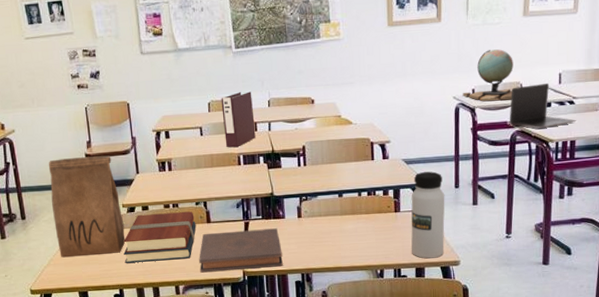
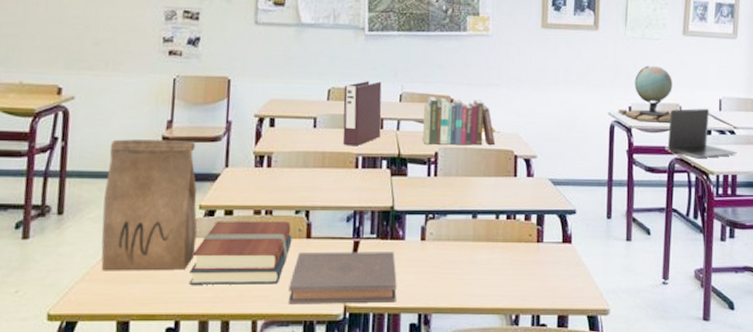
books: none [289,97,354,140] -> present [422,97,496,146]
water bottle: present [411,171,445,259] -> none [554,196,595,304]

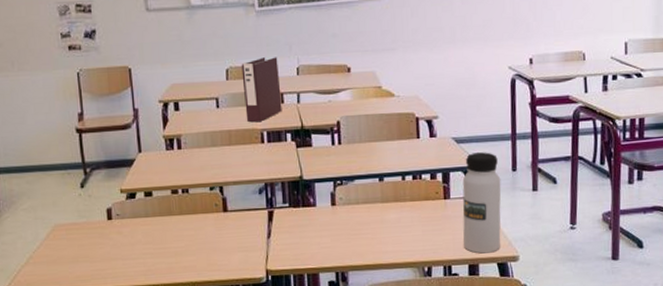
paper bag: present [101,139,198,271] -> none [29,130,124,255]
books: present [188,221,292,285] -> none [121,198,210,261]
book: present [288,251,397,305] -> none [213,218,314,272]
books: present [422,97,496,146] -> none [322,66,396,114]
water bottle: none [554,196,595,304] -> present [462,152,501,254]
globe: present [618,66,673,123] -> none [519,14,575,73]
laptop computer: present [667,108,737,159] -> none [571,54,645,105]

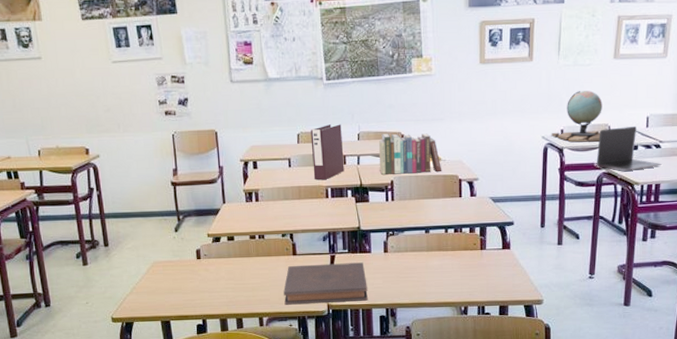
book: none [213,218,314,272] -> present [284,262,368,305]
books: none [322,66,396,114] -> present [379,133,442,175]
water bottle: present [462,152,501,254] -> none [496,210,531,297]
globe: none [519,14,575,73] -> present [551,91,602,143]
laptop computer: none [571,54,645,105] -> present [596,127,662,172]

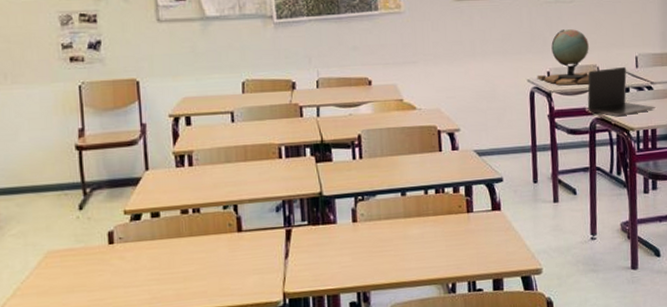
book: present [284,262,368,305] -> none [226,236,334,297]
binder: present [310,124,344,180] -> none [258,69,301,137]
books: present [379,133,442,175] -> none [342,78,418,128]

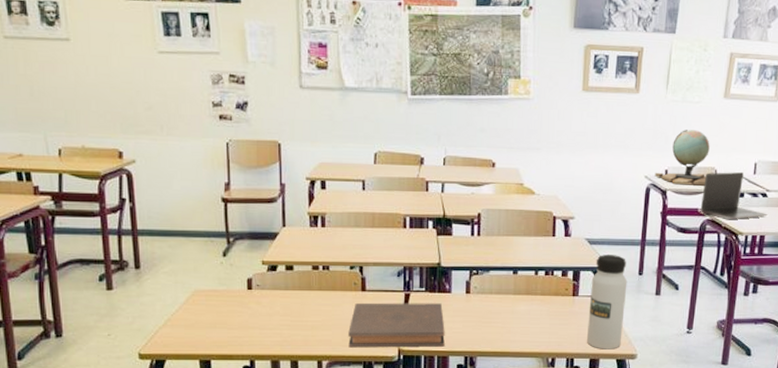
book: none [226,236,334,297] -> present [348,302,445,348]
water bottle: none [485,164,524,268] -> present [587,255,628,350]

